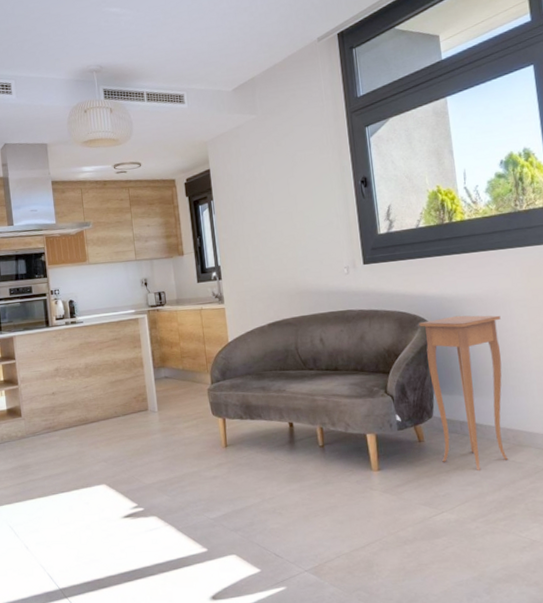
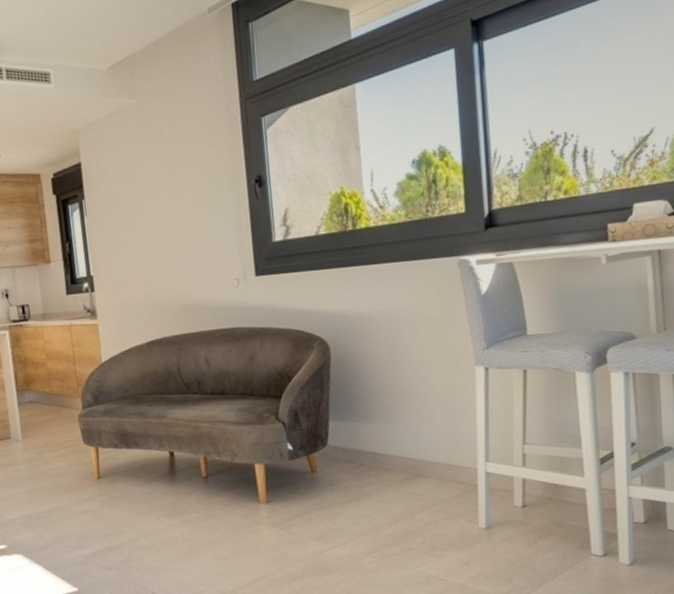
side table: present [419,315,508,470] -> none [315,334,406,503]

